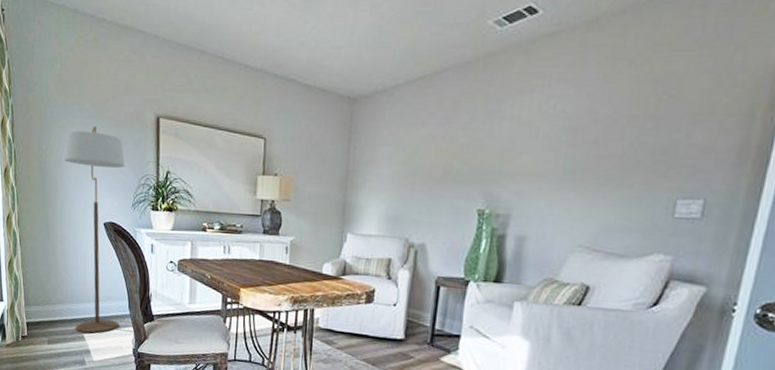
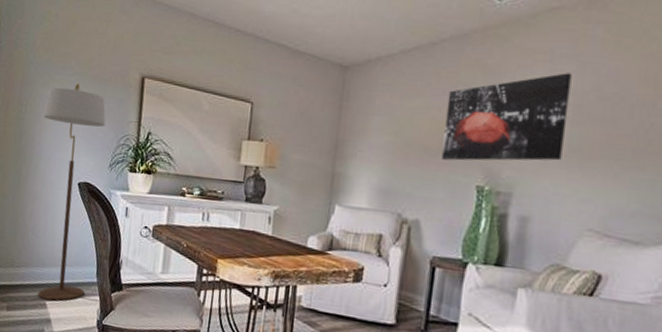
wall art: none [445,97,568,187] -> present [441,73,572,161]

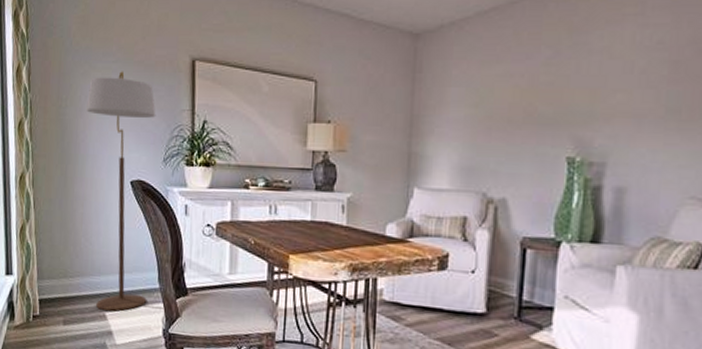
wall art: present [441,73,572,161] -> none [527,26,666,131]

